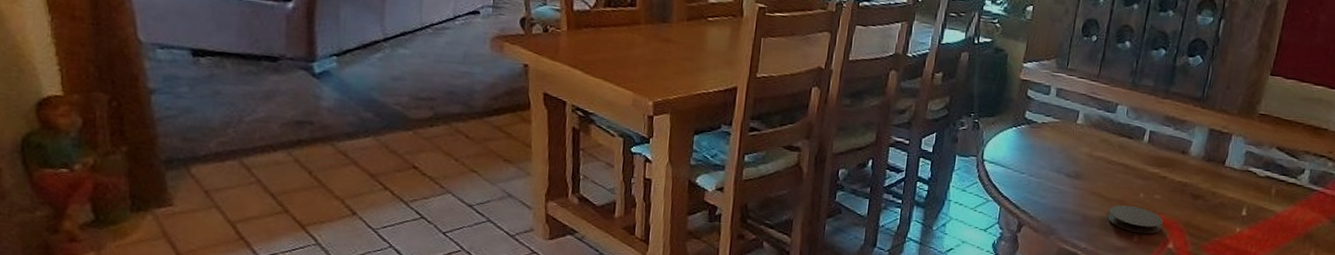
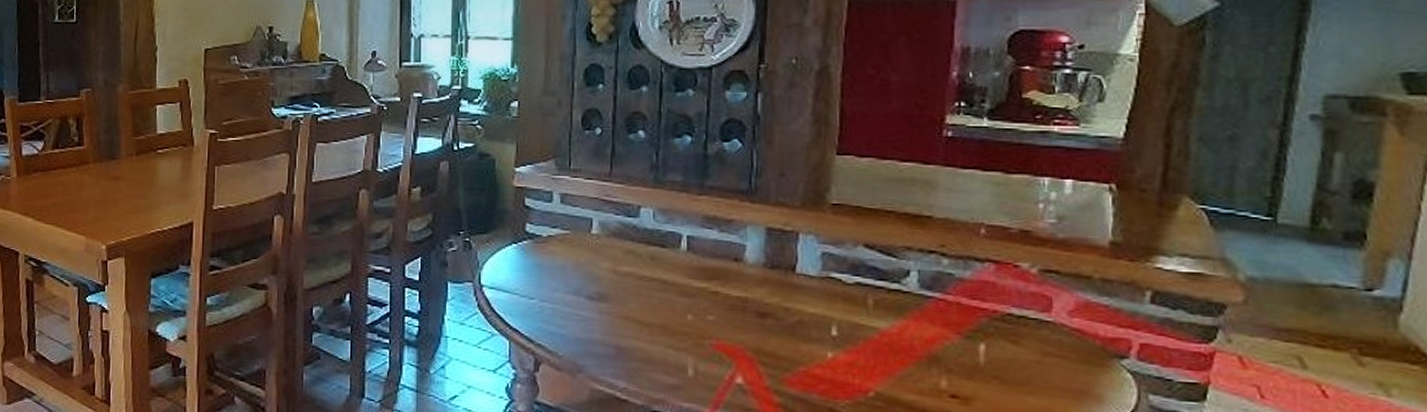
coaster: present [1108,205,1163,234] -> none [650,331,724,367]

